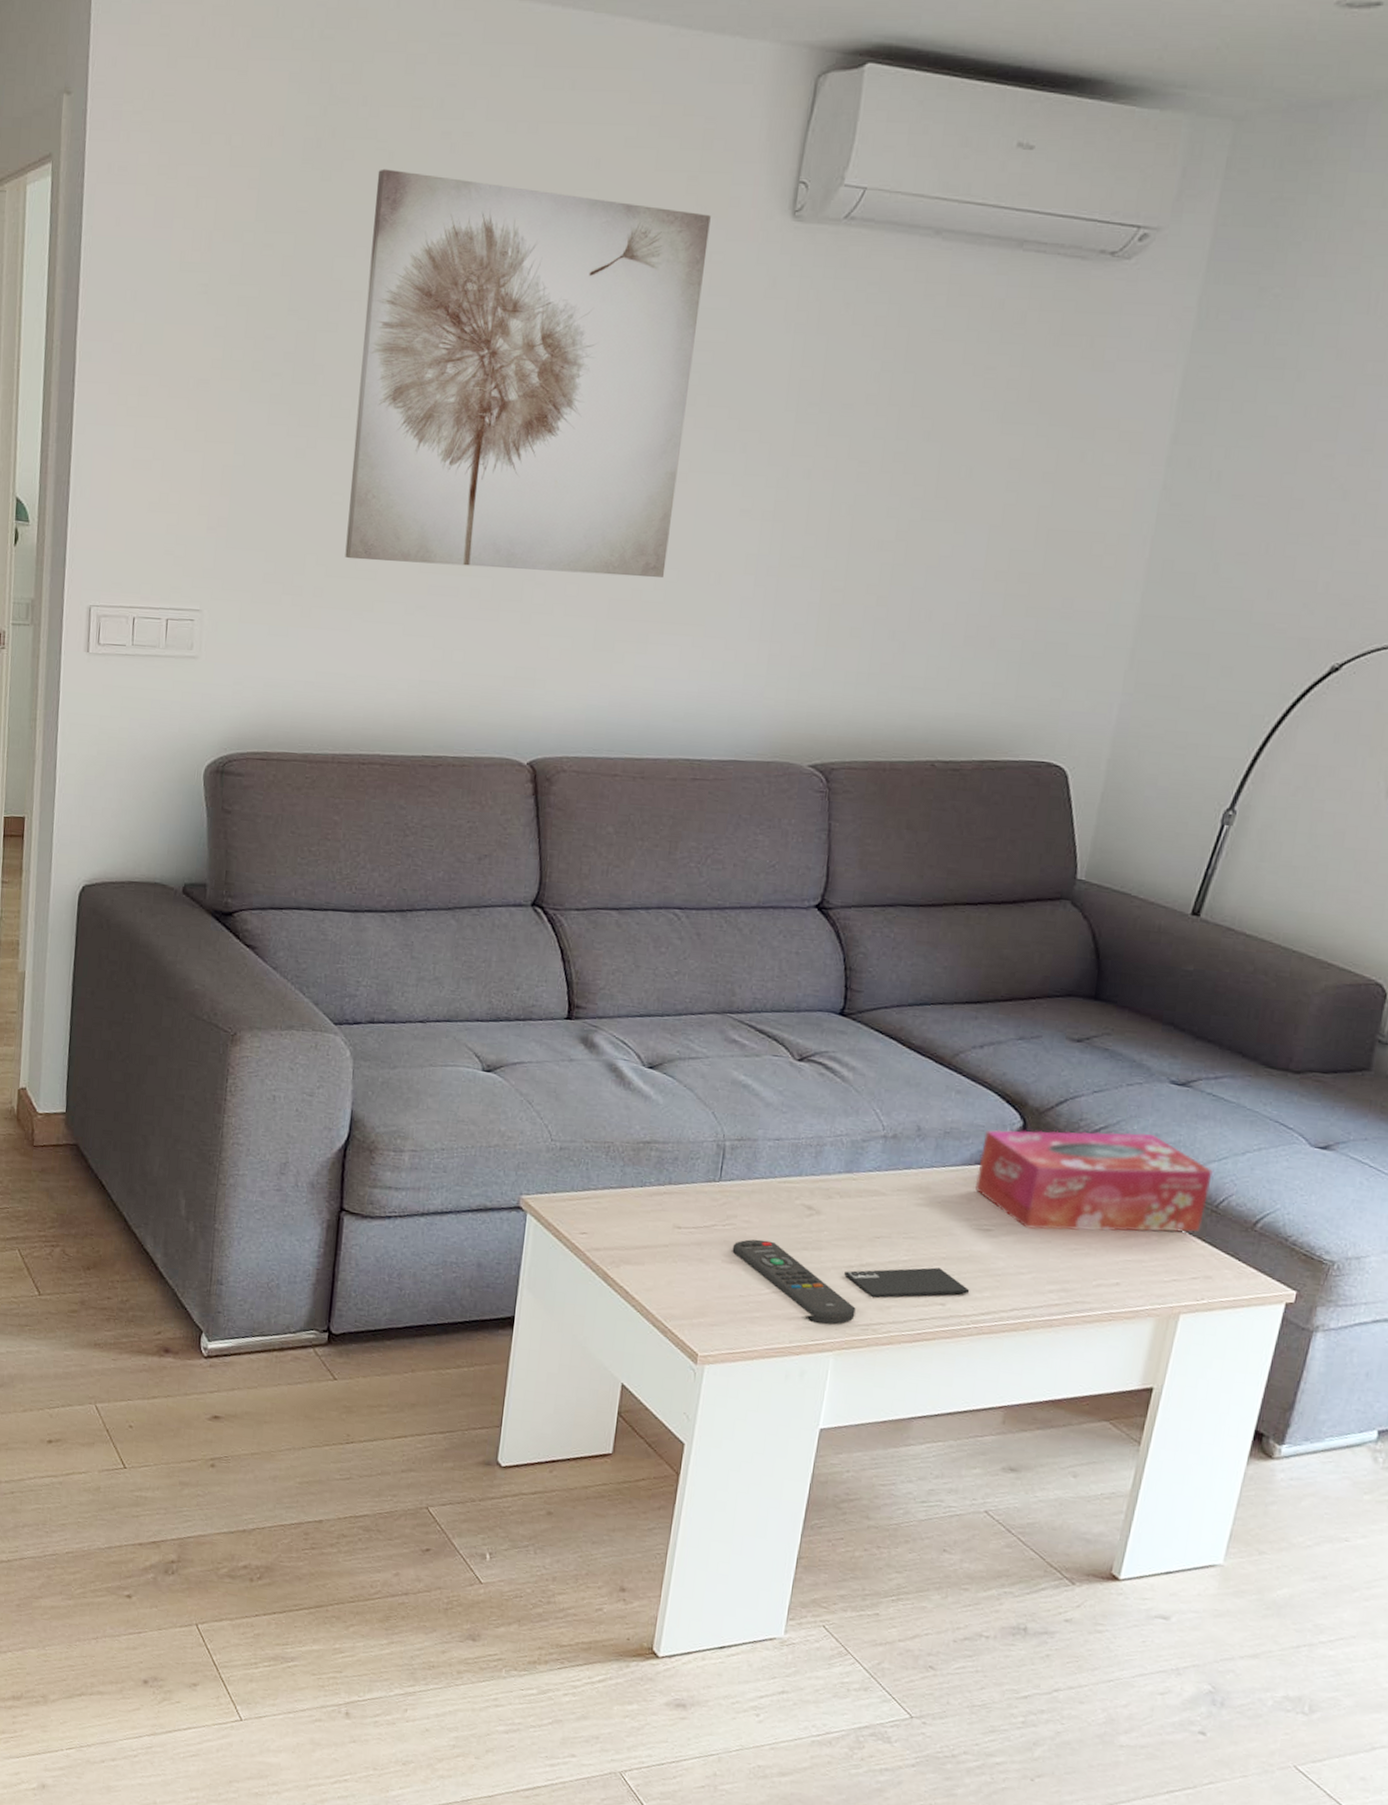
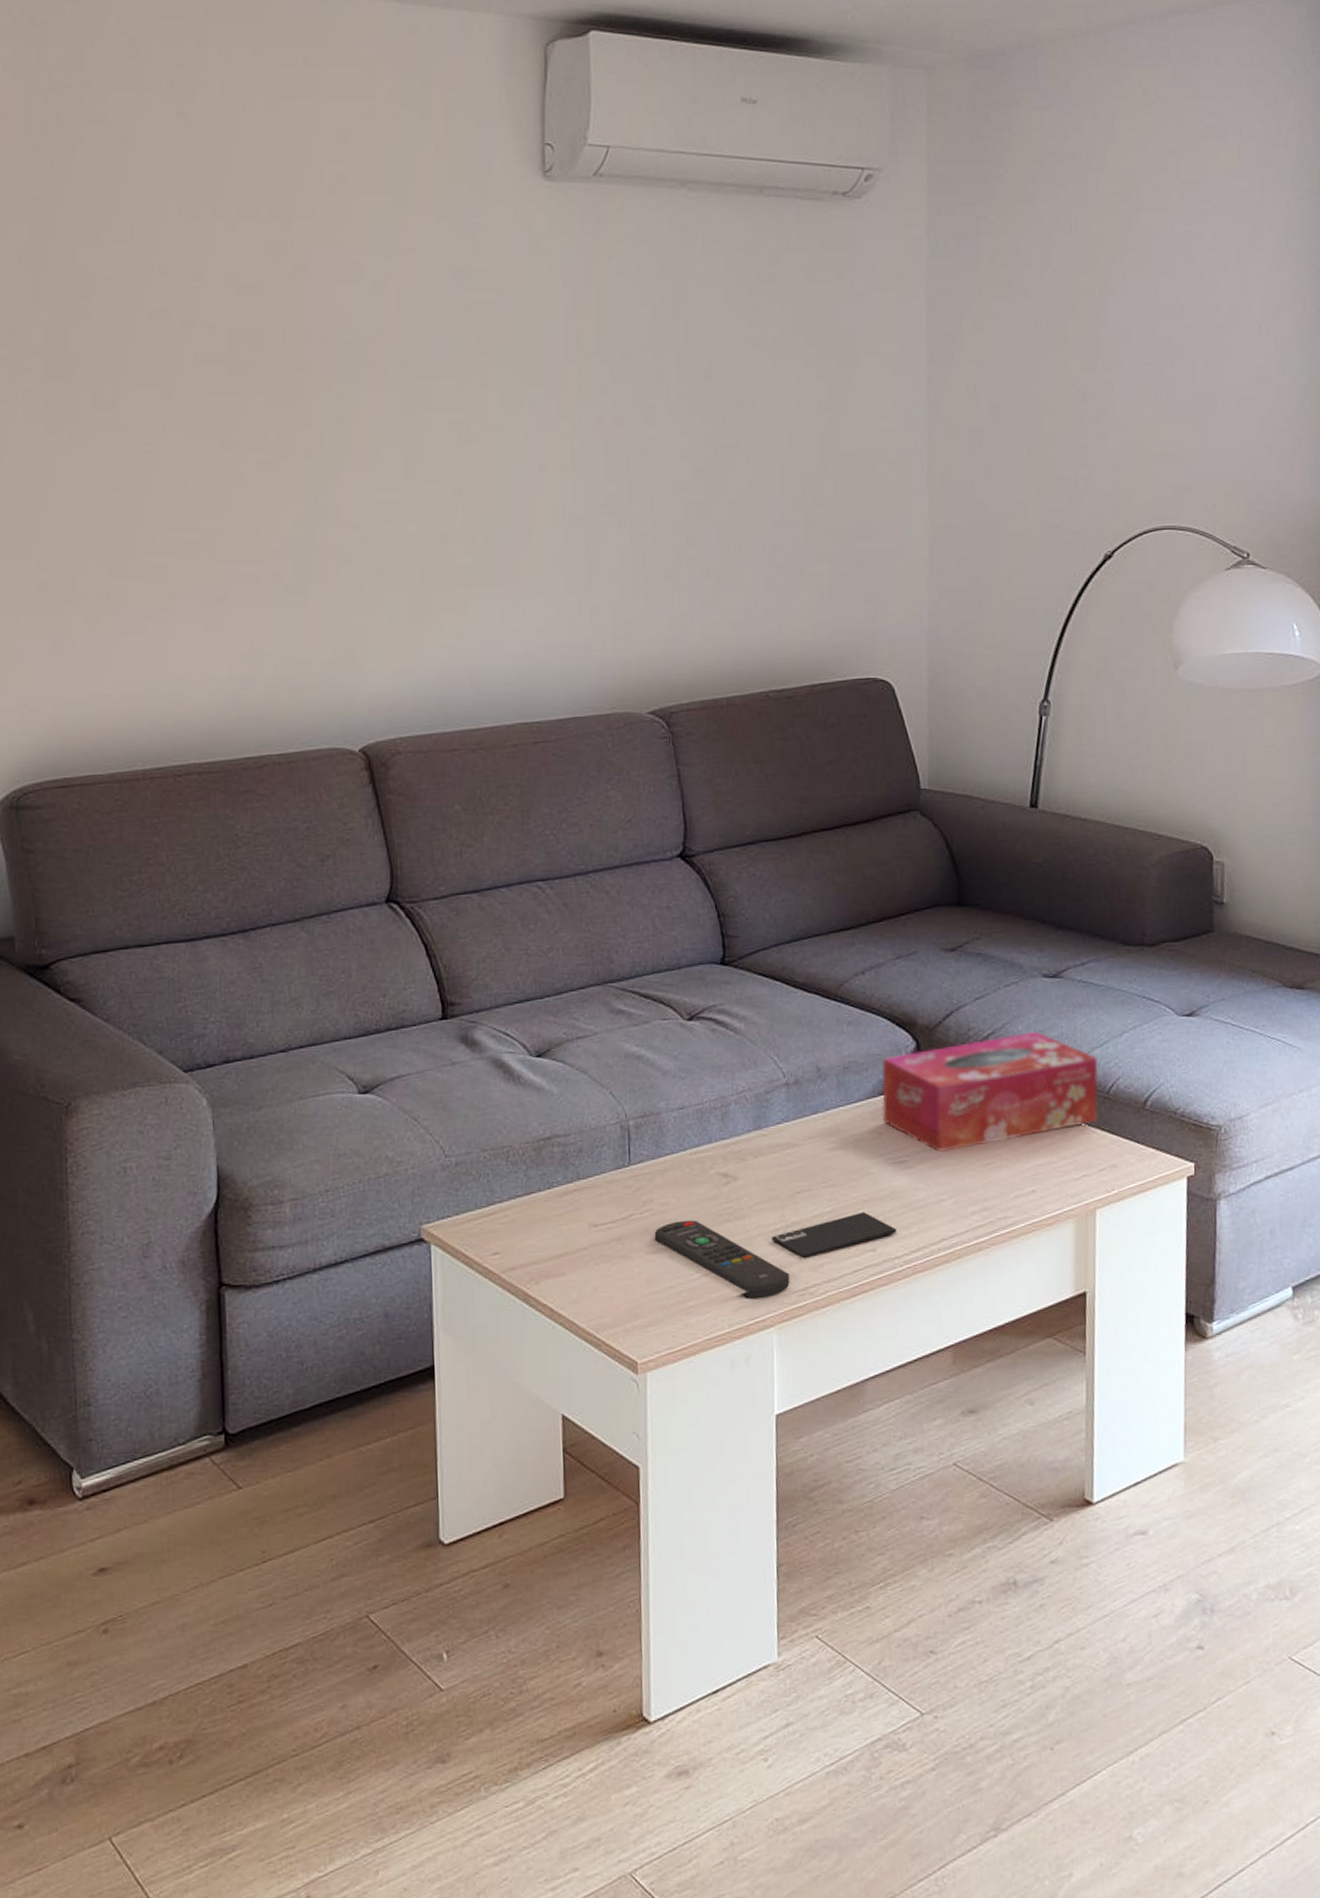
wall art: present [345,169,711,578] -> none [112,152,473,557]

